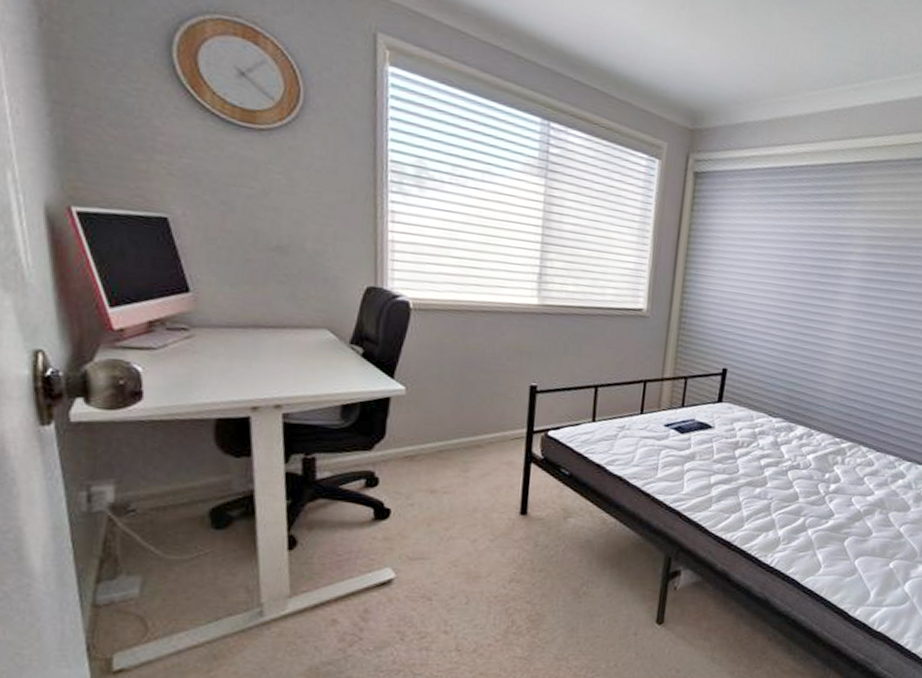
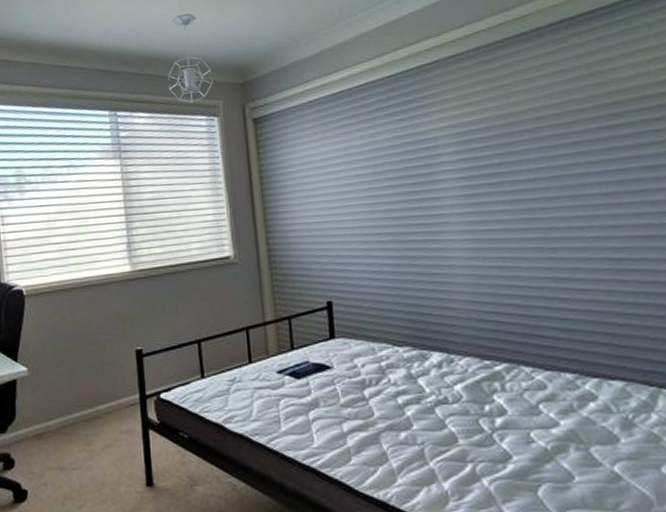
pendant light: none [613,26,664,137] -> present [167,13,213,104]

